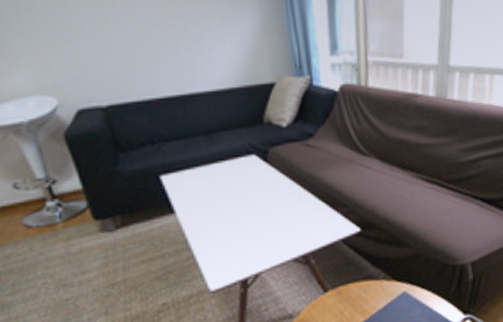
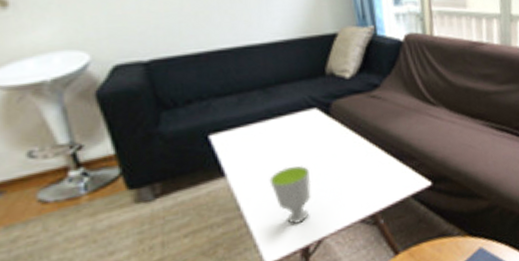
cup: none [212,206,250,260] -> present [269,165,312,225]

